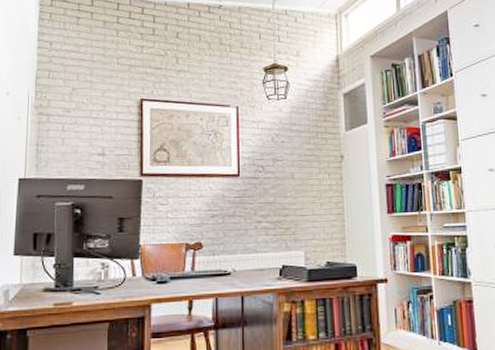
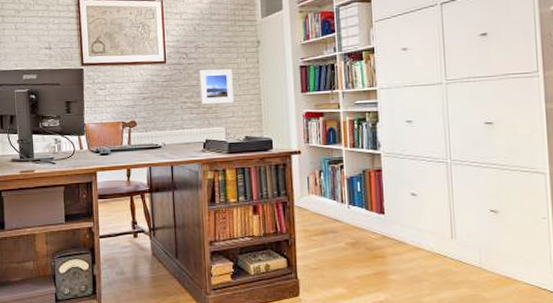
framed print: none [277,184,314,225] -> present [199,69,234,105]

